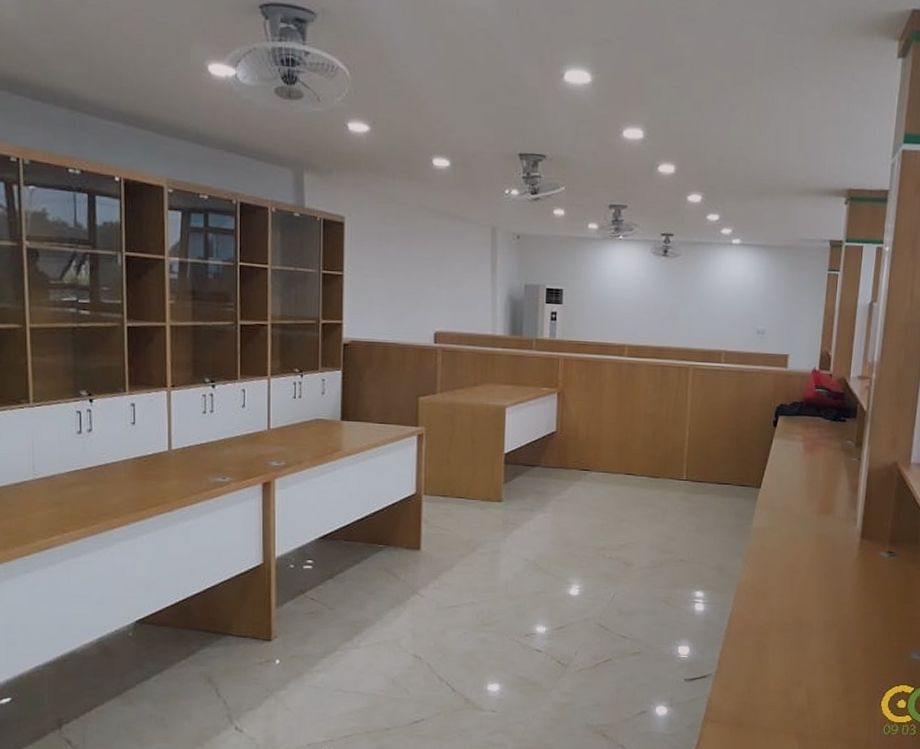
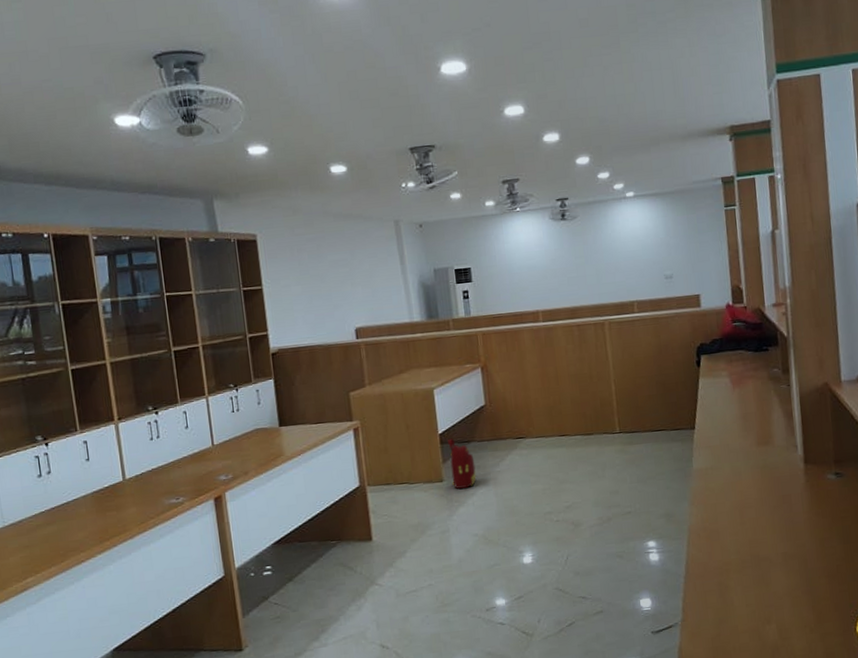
backpack: none [509,459,537,512] -> present [448,438,476,489]

